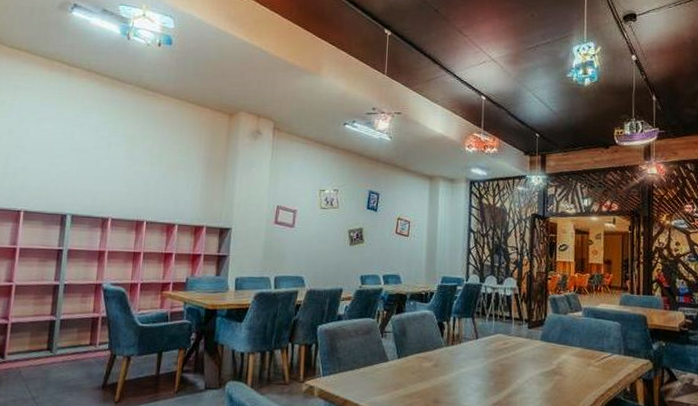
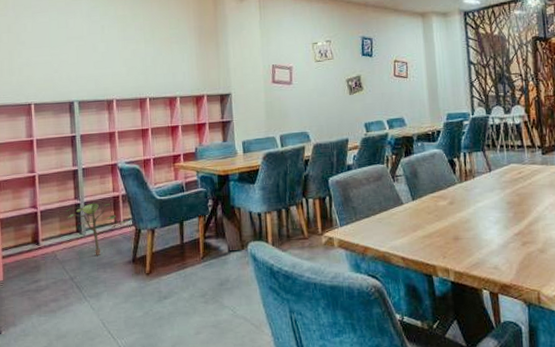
potted plant: none [38,321,103,377] -> present [65,203,127,255]

